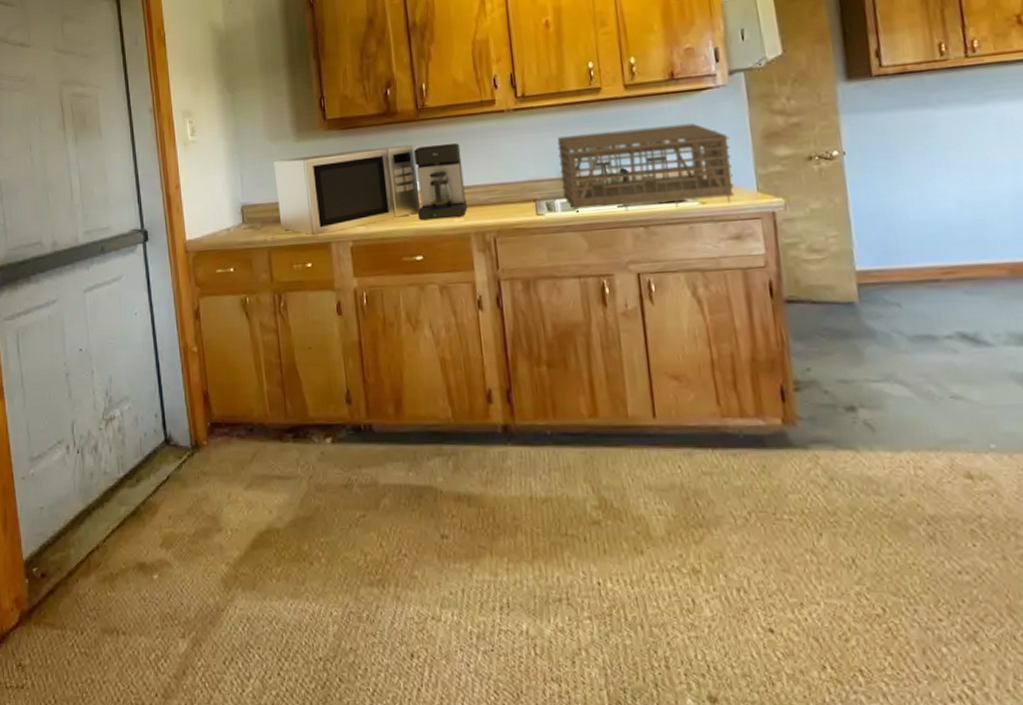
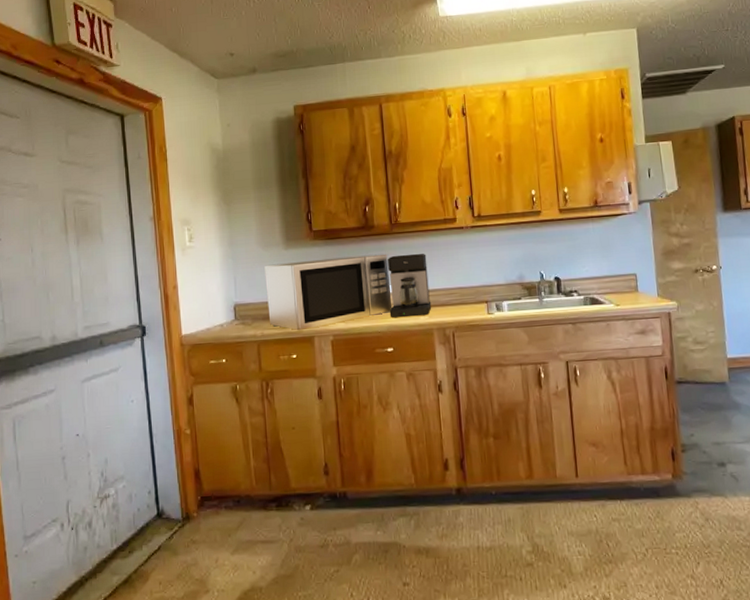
dish rack: present [557,123,735,212] -> none [505,241,641,312]

